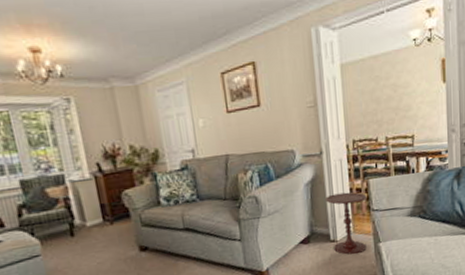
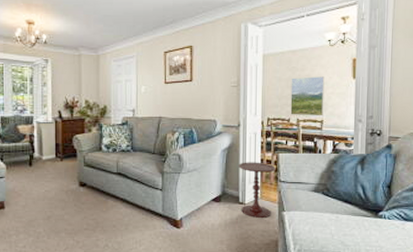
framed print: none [375,84,414,133] -> present [290,76,325,117]

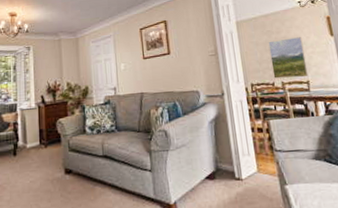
side table: present [238,162,276,219] -> none [228,131,273,196]

